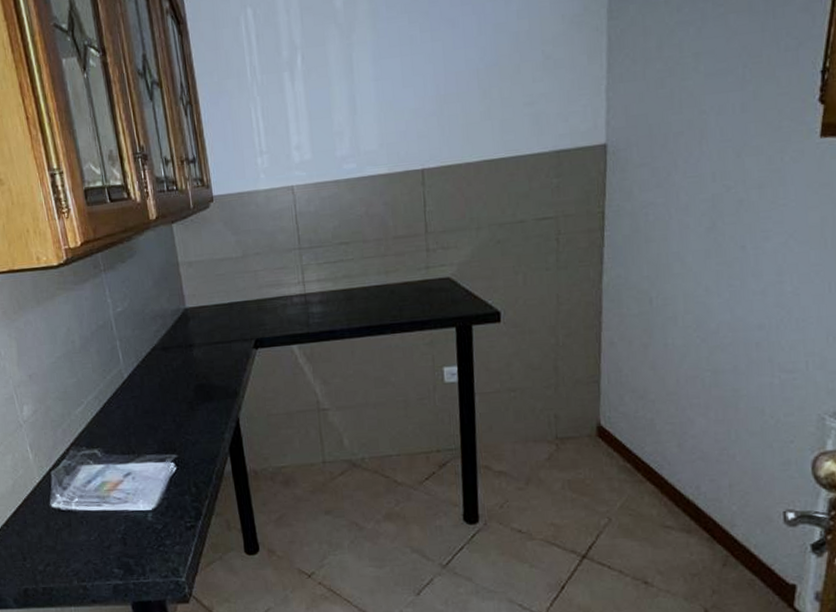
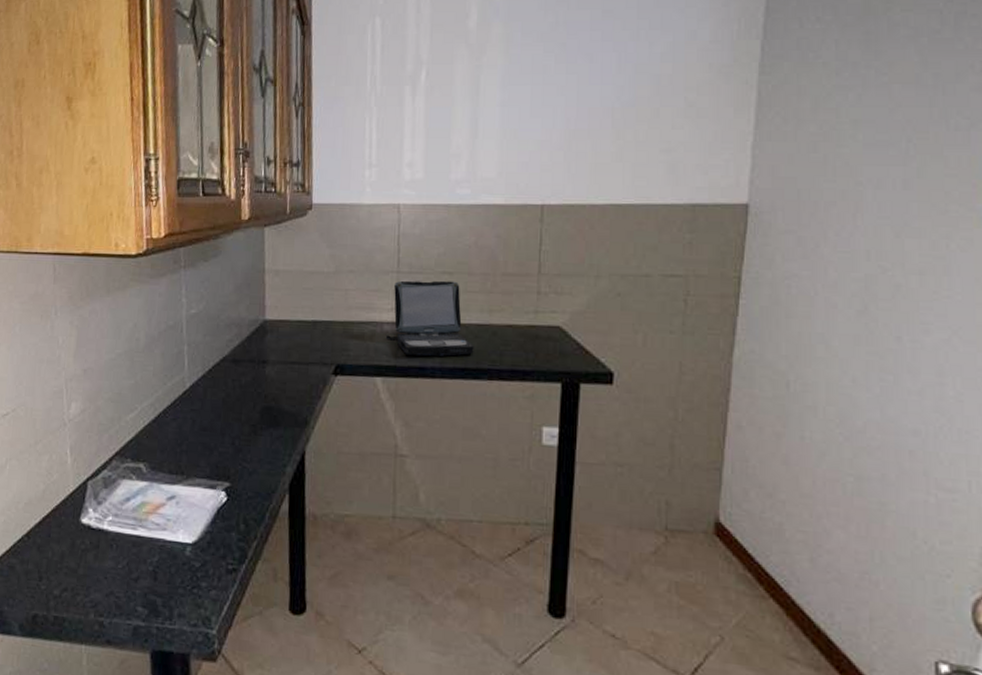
laptop: none [296,249,376,322] -> present [385,280,474,356]

